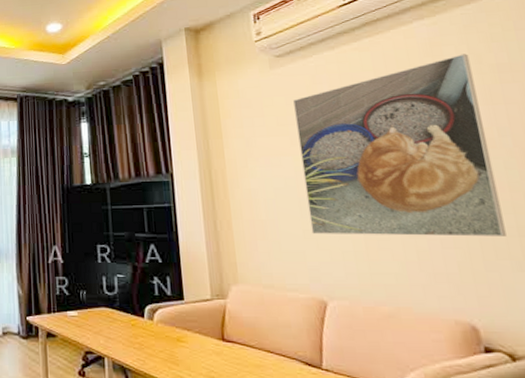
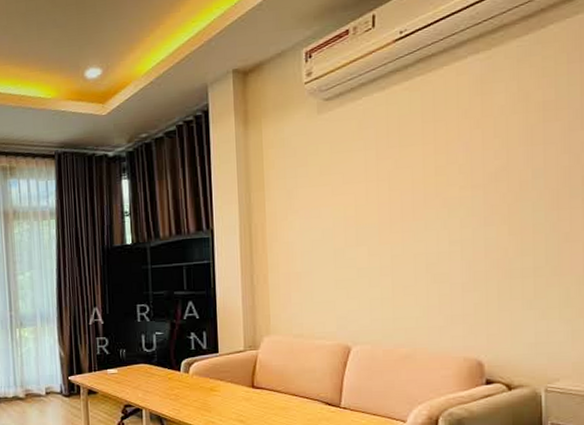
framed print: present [293,54,506,237] -> none [338,91,523,284]

